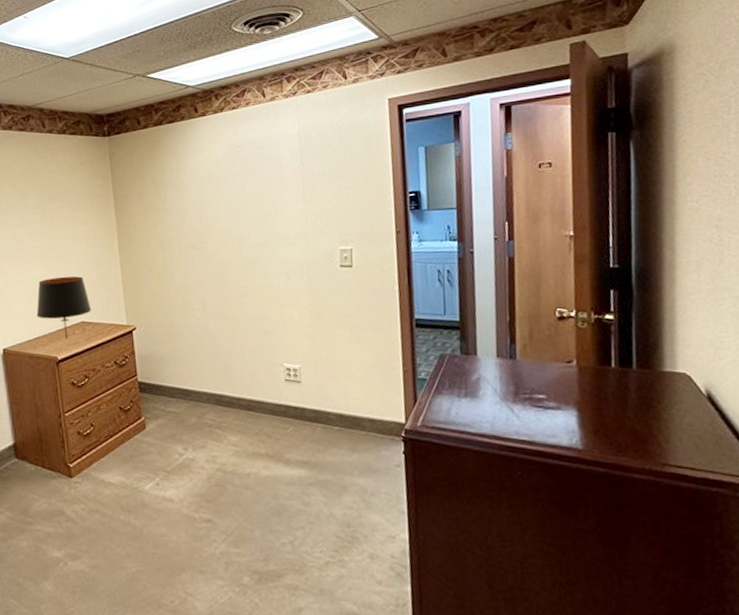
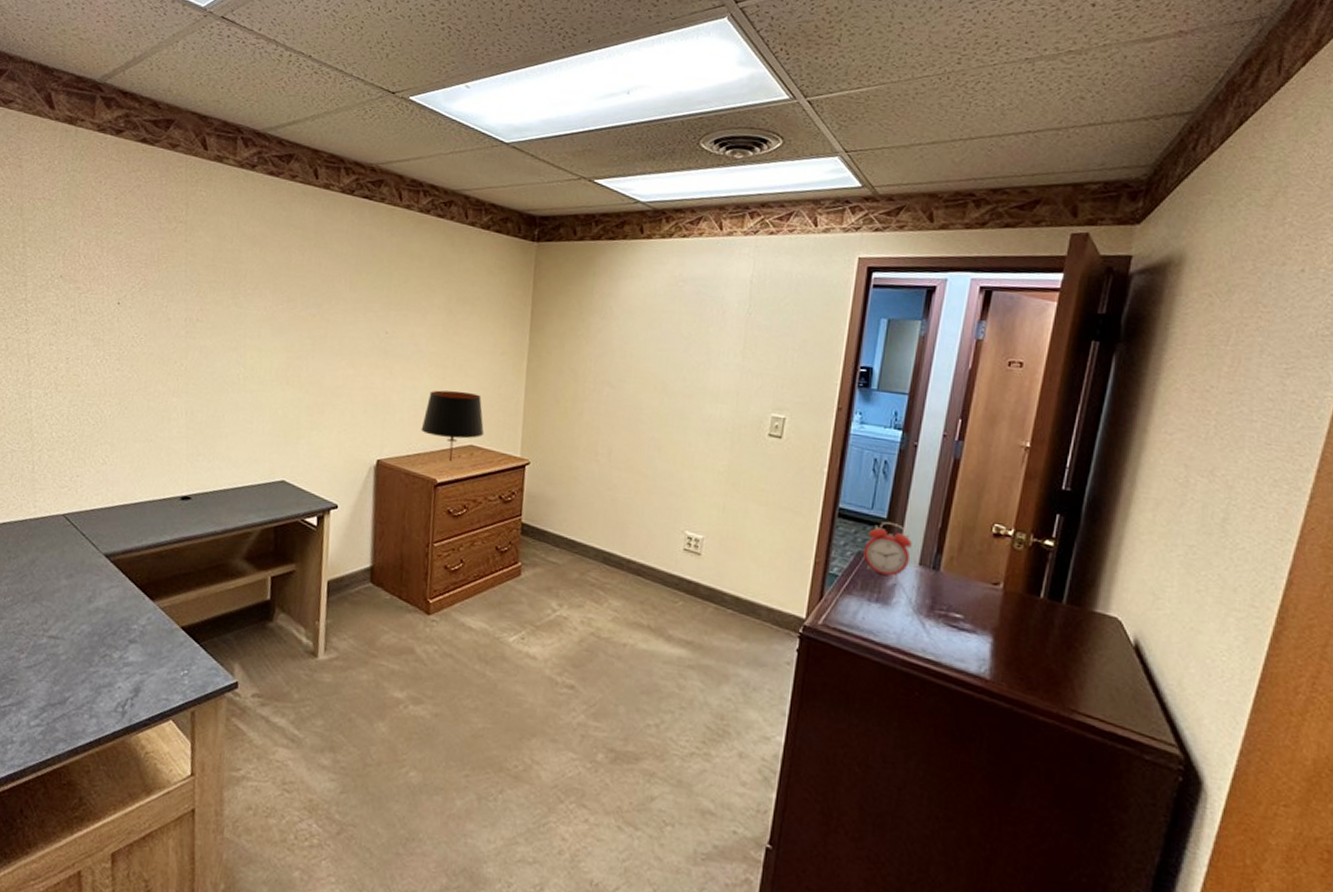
alarm clock: none [444,323,488,373] -> present [863,521,912,579]

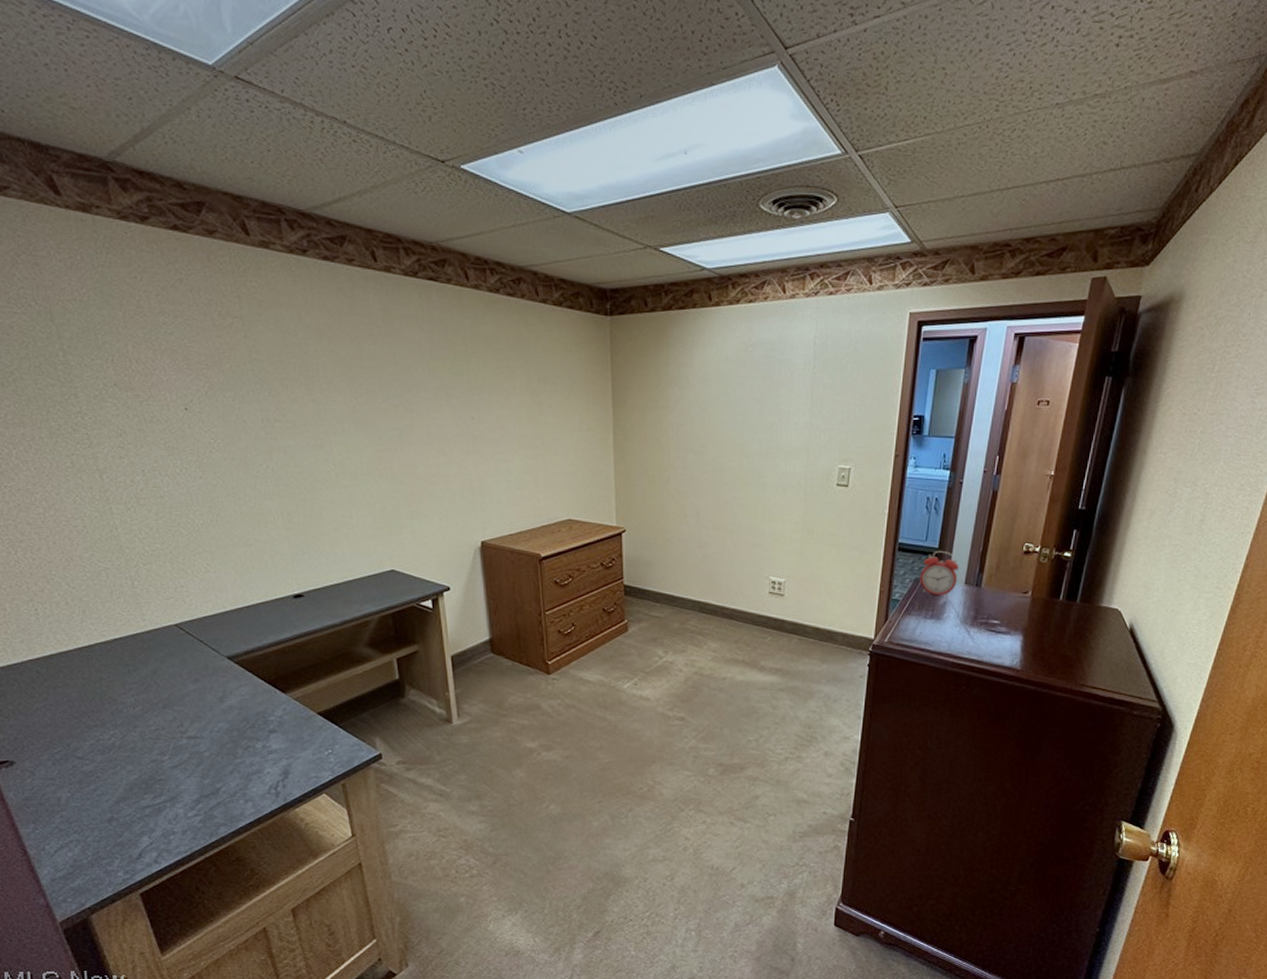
table lamp: present [421,390,485,462] -> none [519,469,580,537]

